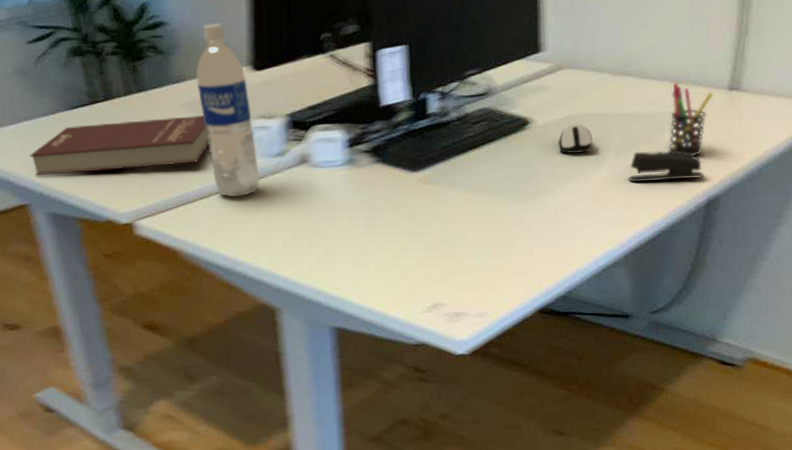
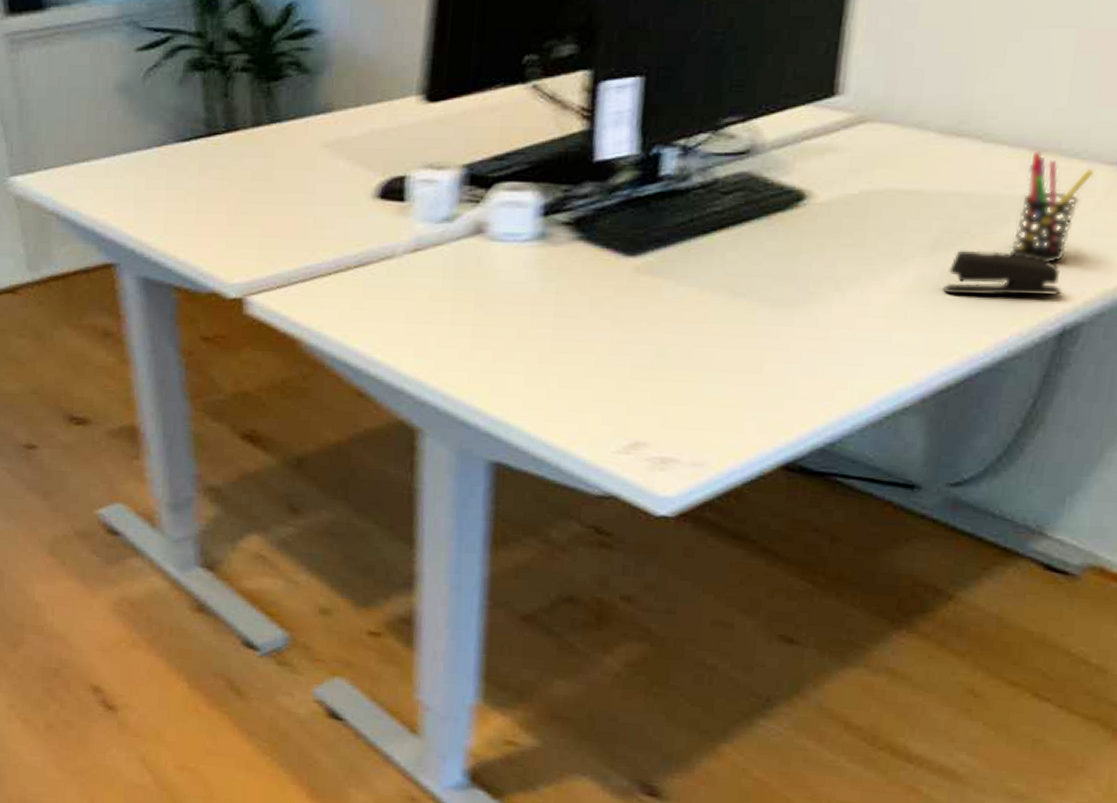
book: present [30,115,209,175] -> none [124,159,356,228]
water bottle: present [195,23,260,197] -> none [347,34,417,274]
computer mouse: present [558,124,593,153] -> none [844,203,898,246]

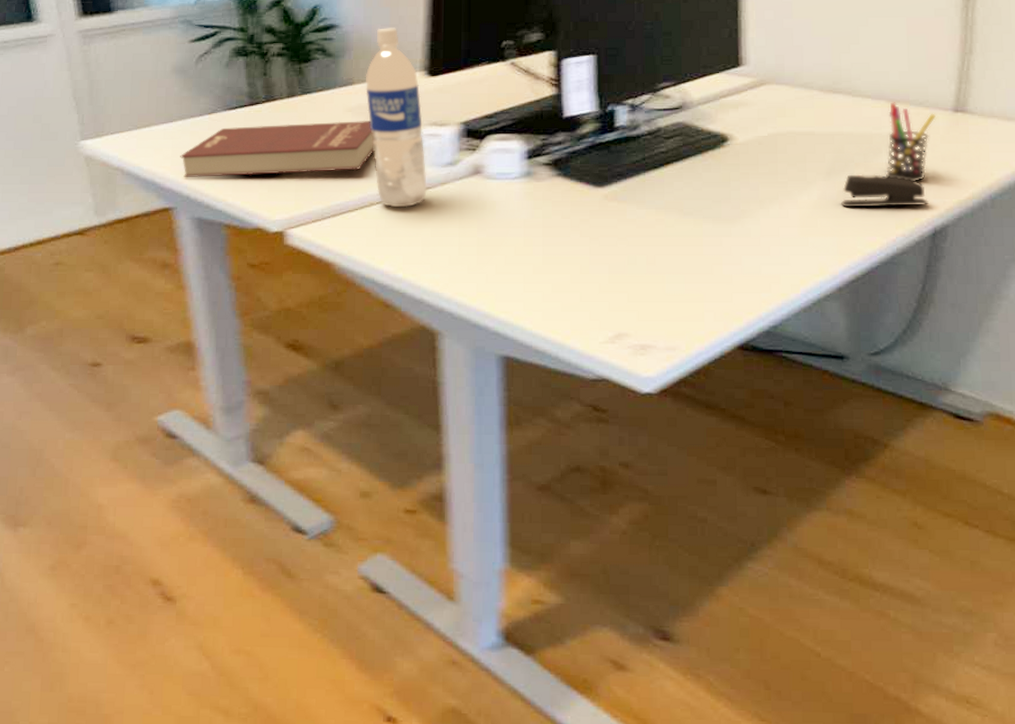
book: none [124,159,356,228] -> present [180,121,374,177]
water bottle: none [347,34,417,274] -> present [365,28,427,208]

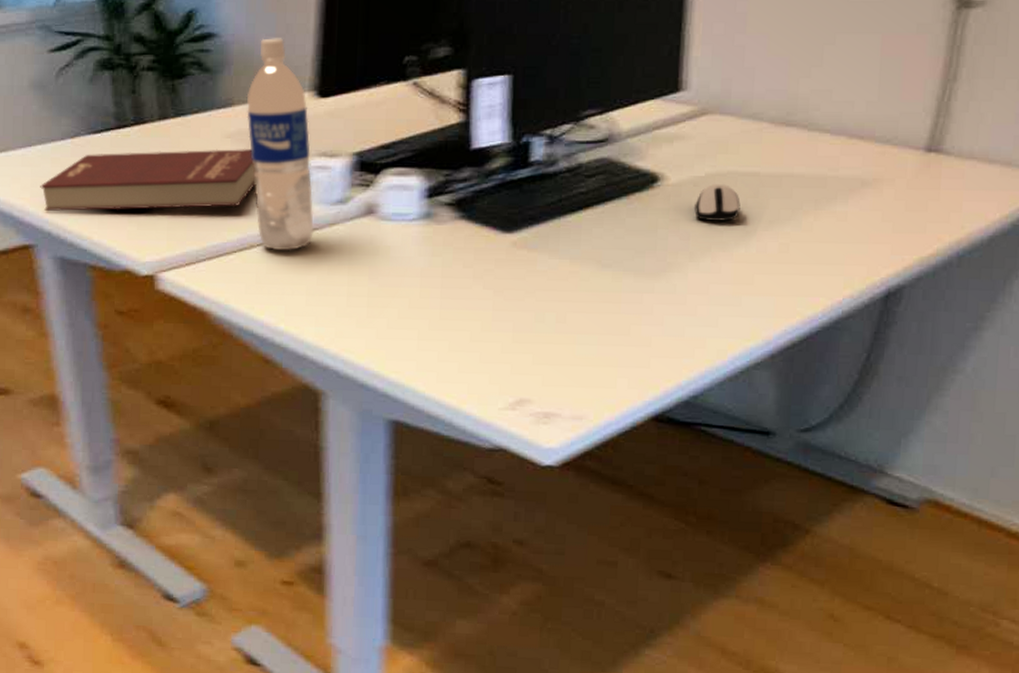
computer mouse: none [761,142,800,173] -> present [694,184,741,221]
stapler: present [841,174,929,208] -> none [783,224,885,263]
pen holder: present [885,102,937,182] -> none [837,138,905,235]

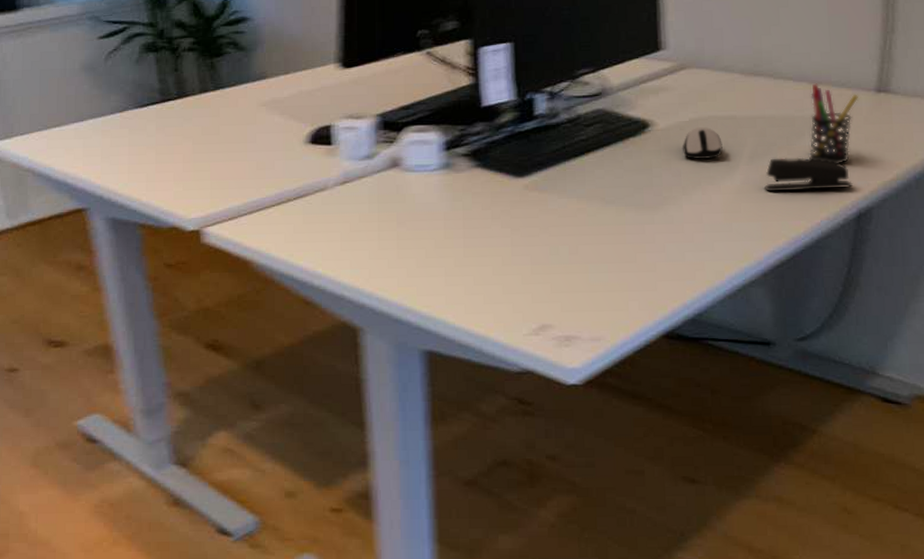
book: present [40,149,256,211] -> none [92,115,290,177]
water bottle: present [246,38,314,251] -> none [278,19,345,203]
stapler: none [783,224,885,263] -> present [764,157,853,192]
pen holder: none [837,138,905,235] -> present [808,83,860,164]

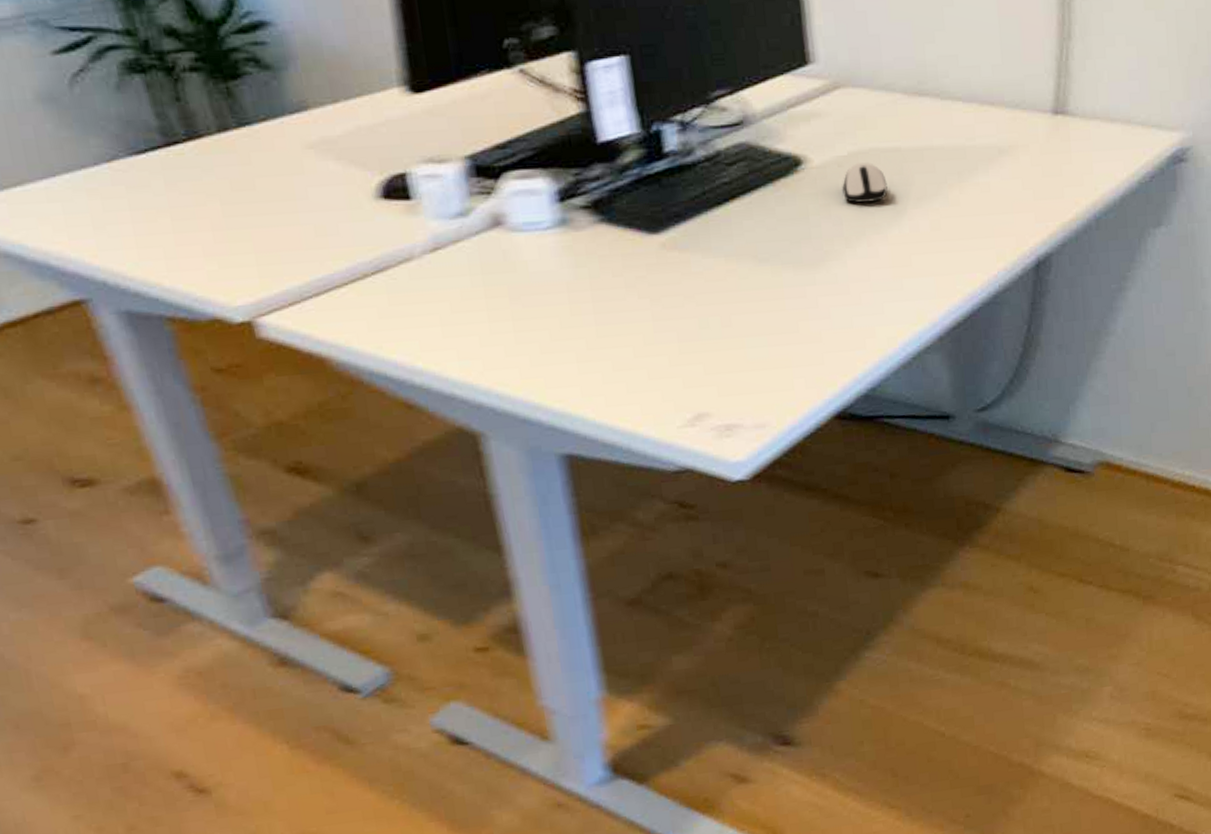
stapler: present [764,157,853,192] -> none [936,197,1030,240]
pen holder: present [808,83,860,164] -> none [982,104,1035,204]

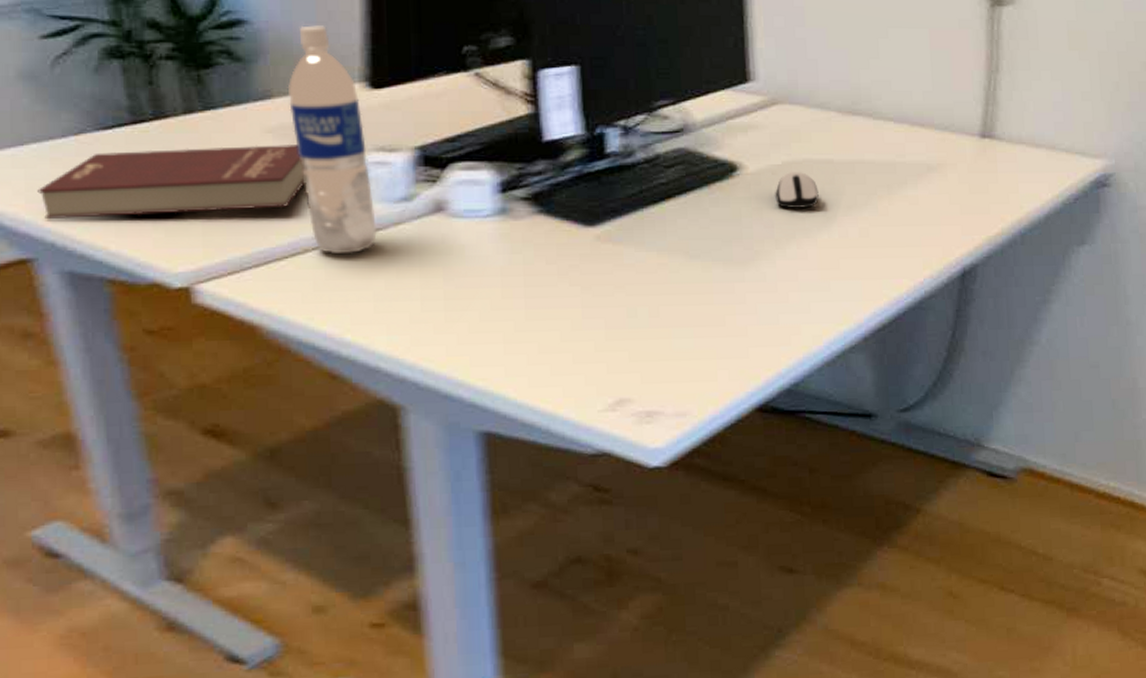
book: none [78,160,355,256] -> present [37,145,305,219]
water bottle: none [323,23,436,278] -> present [287,25,377,255]

